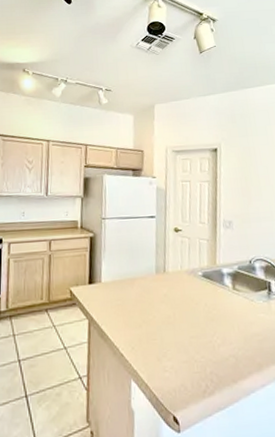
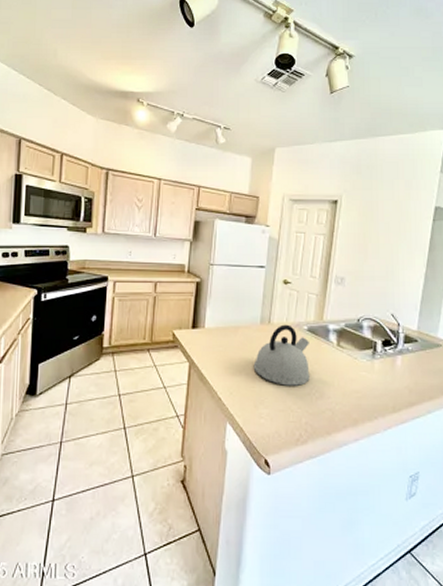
kettle: none [152,272,210,335] -> present [253,324,310,386]

